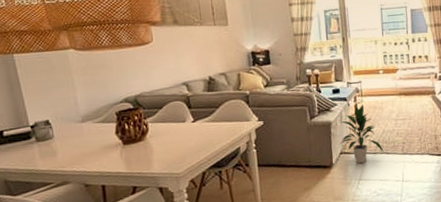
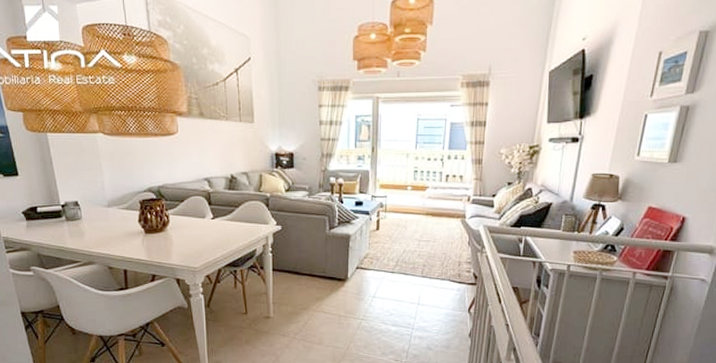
indoor plant: present [340,104,384,164] -> none [358,221,402,281]

